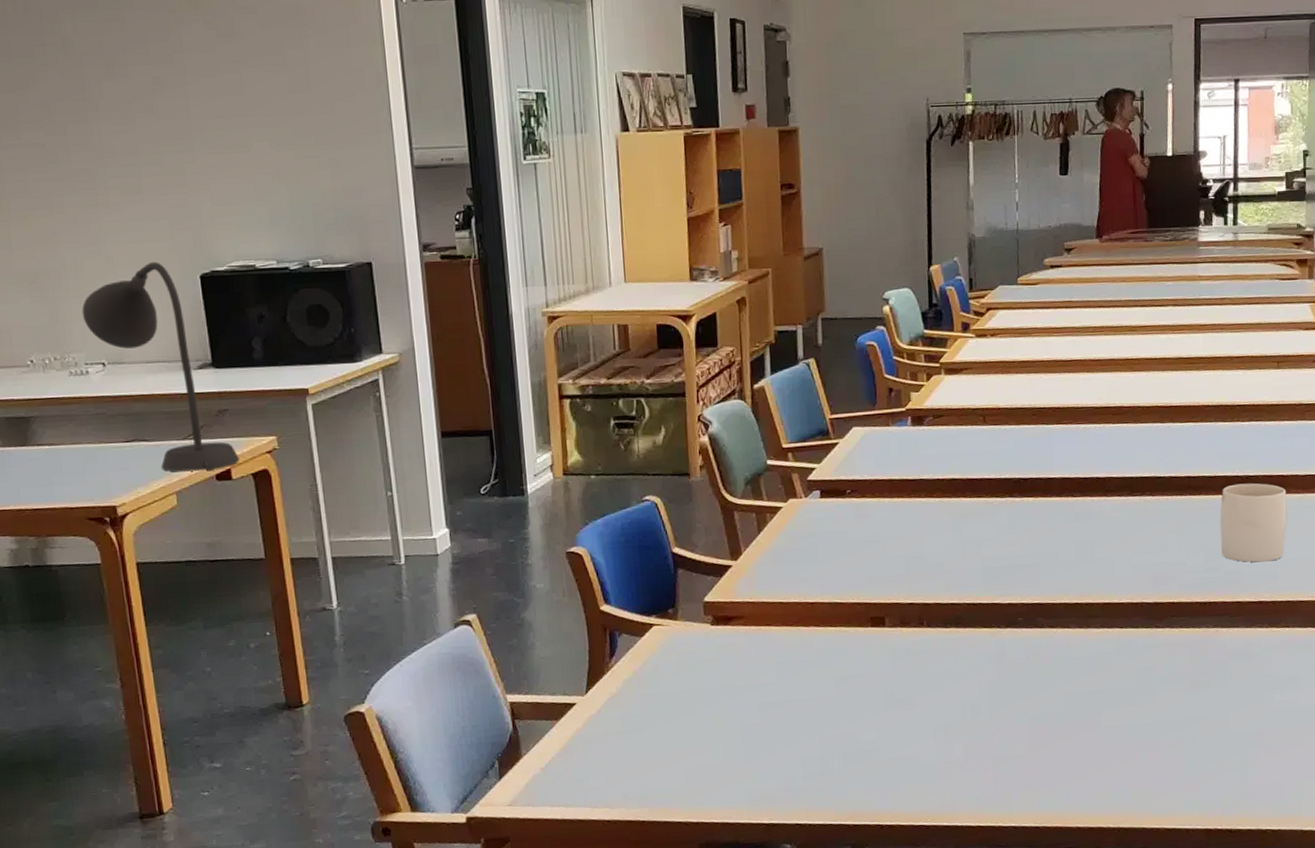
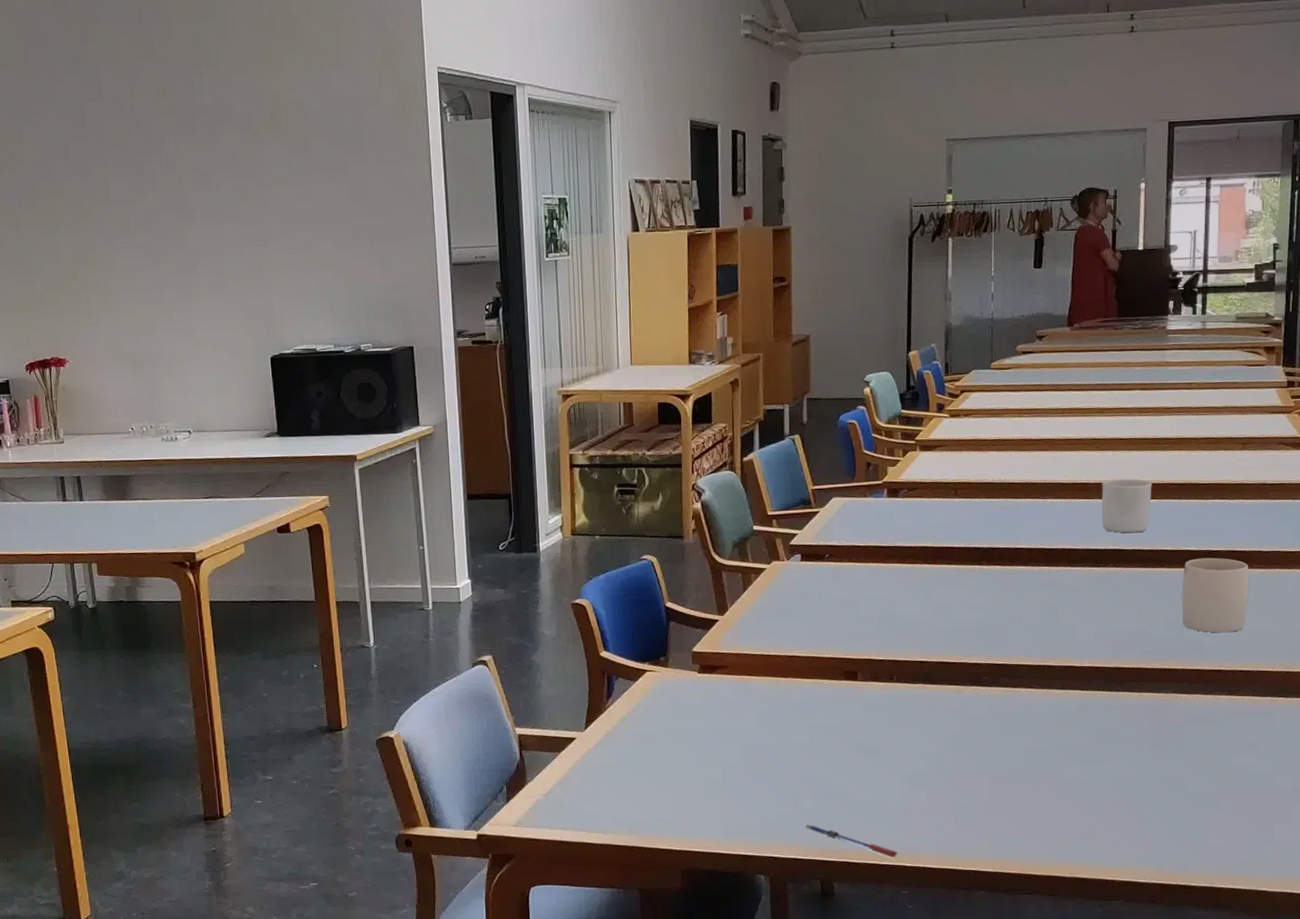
desk lamp: present [81,261,240,472] -> none [173,345,297,525]
pen: none [833,786,934,817] -> present [804,824,898,858]
mug: none [1135,401,1188,460] -> present [1101,478,1152,534]

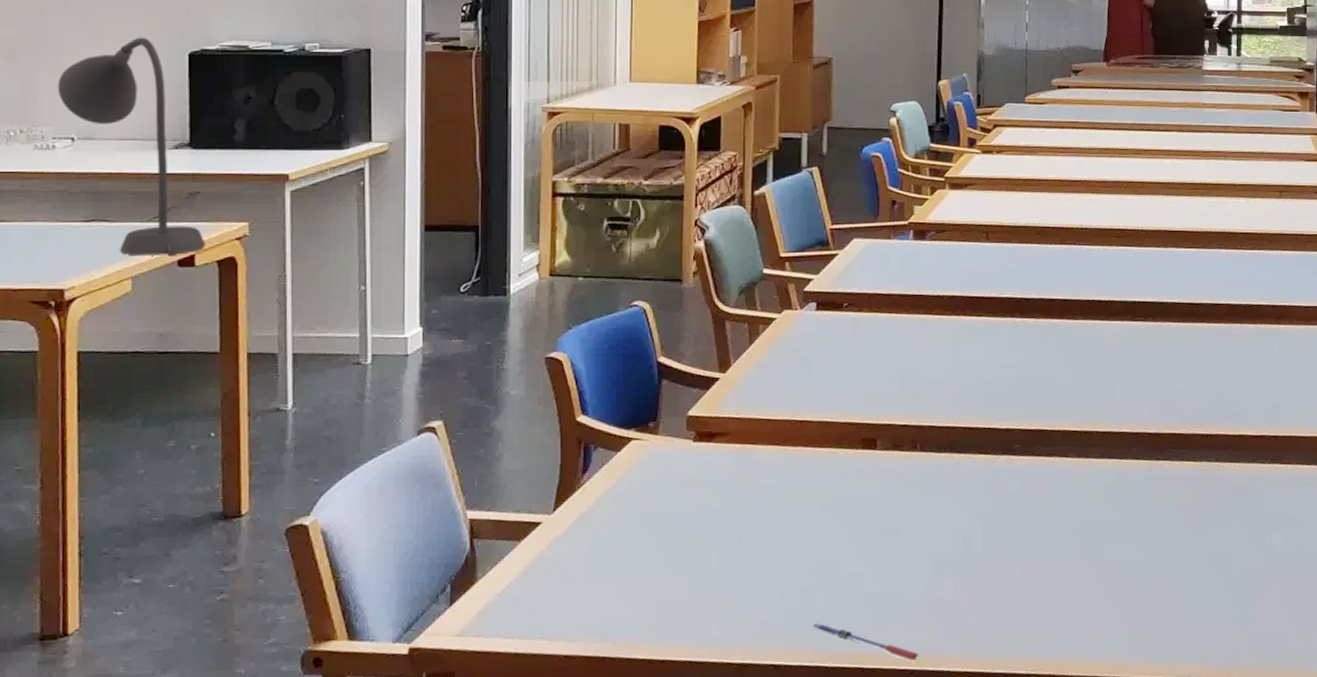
desk lamp: none [173,345,297,525] -> present [57,37,206,256]
mug: present [1101,478,1152,534] -> none [1139,225,1191,285]
mug: present [1181,557,1249,633] -> none [1222,312,1290,395]

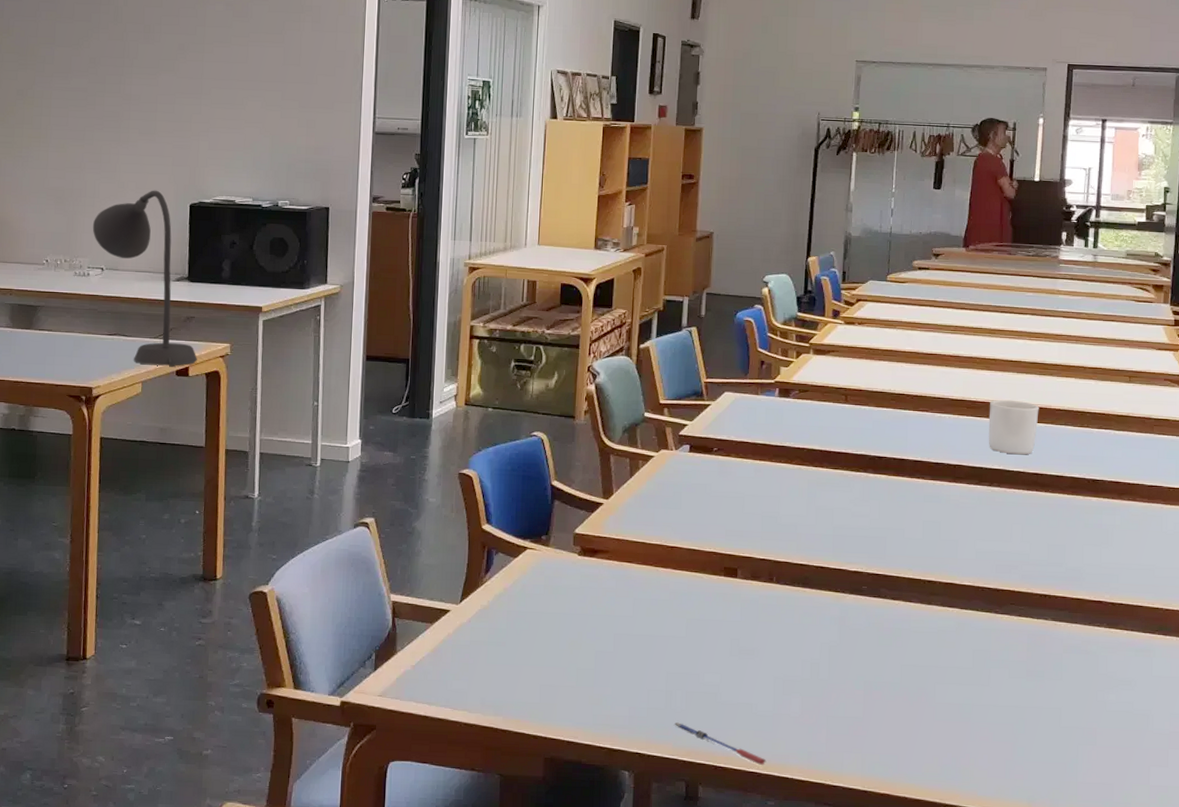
mug: none [1139,225,1191,285] -> present [988,399,1039,455]

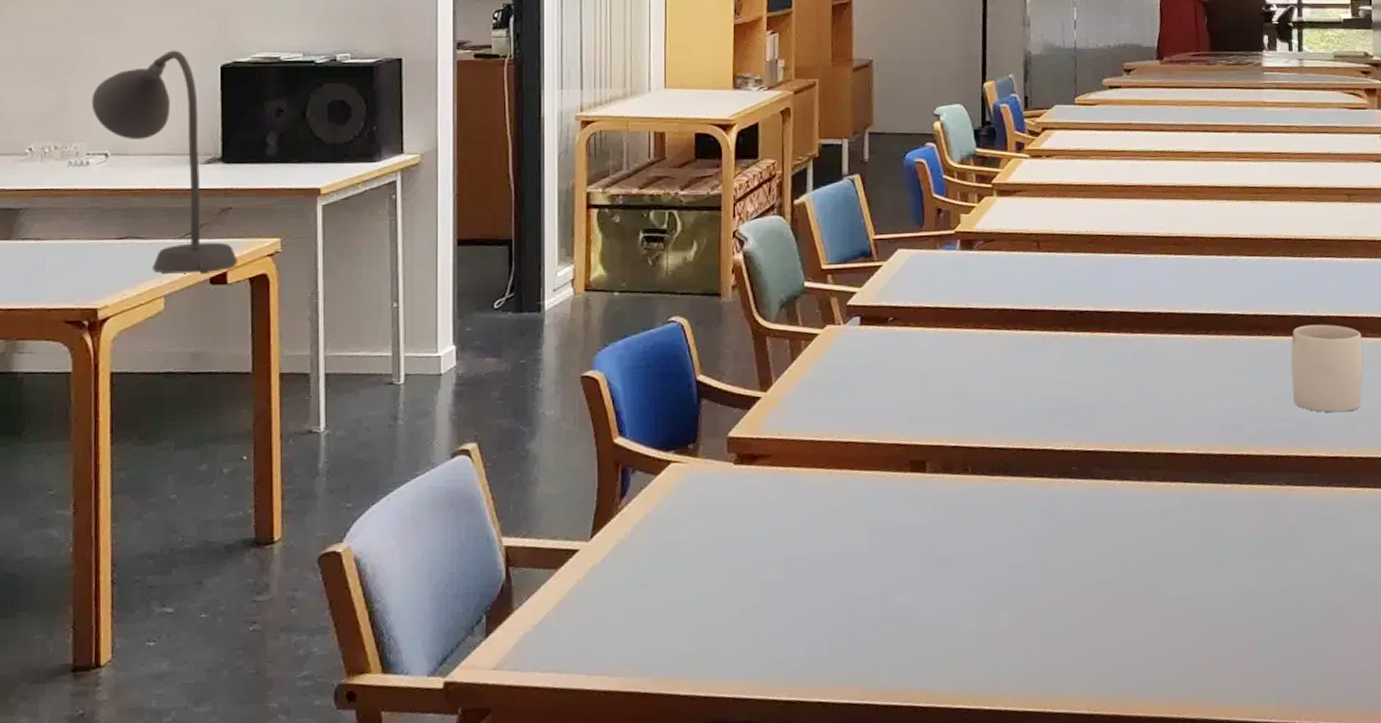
pen: present [673,722,767,765] -> none [861,658,975,699]
mug: present [988,399,1039,455] -> none [1199,232,1254,295]
mug: none [1063,486,1132,564] -> present [1290,324,1364,413]

